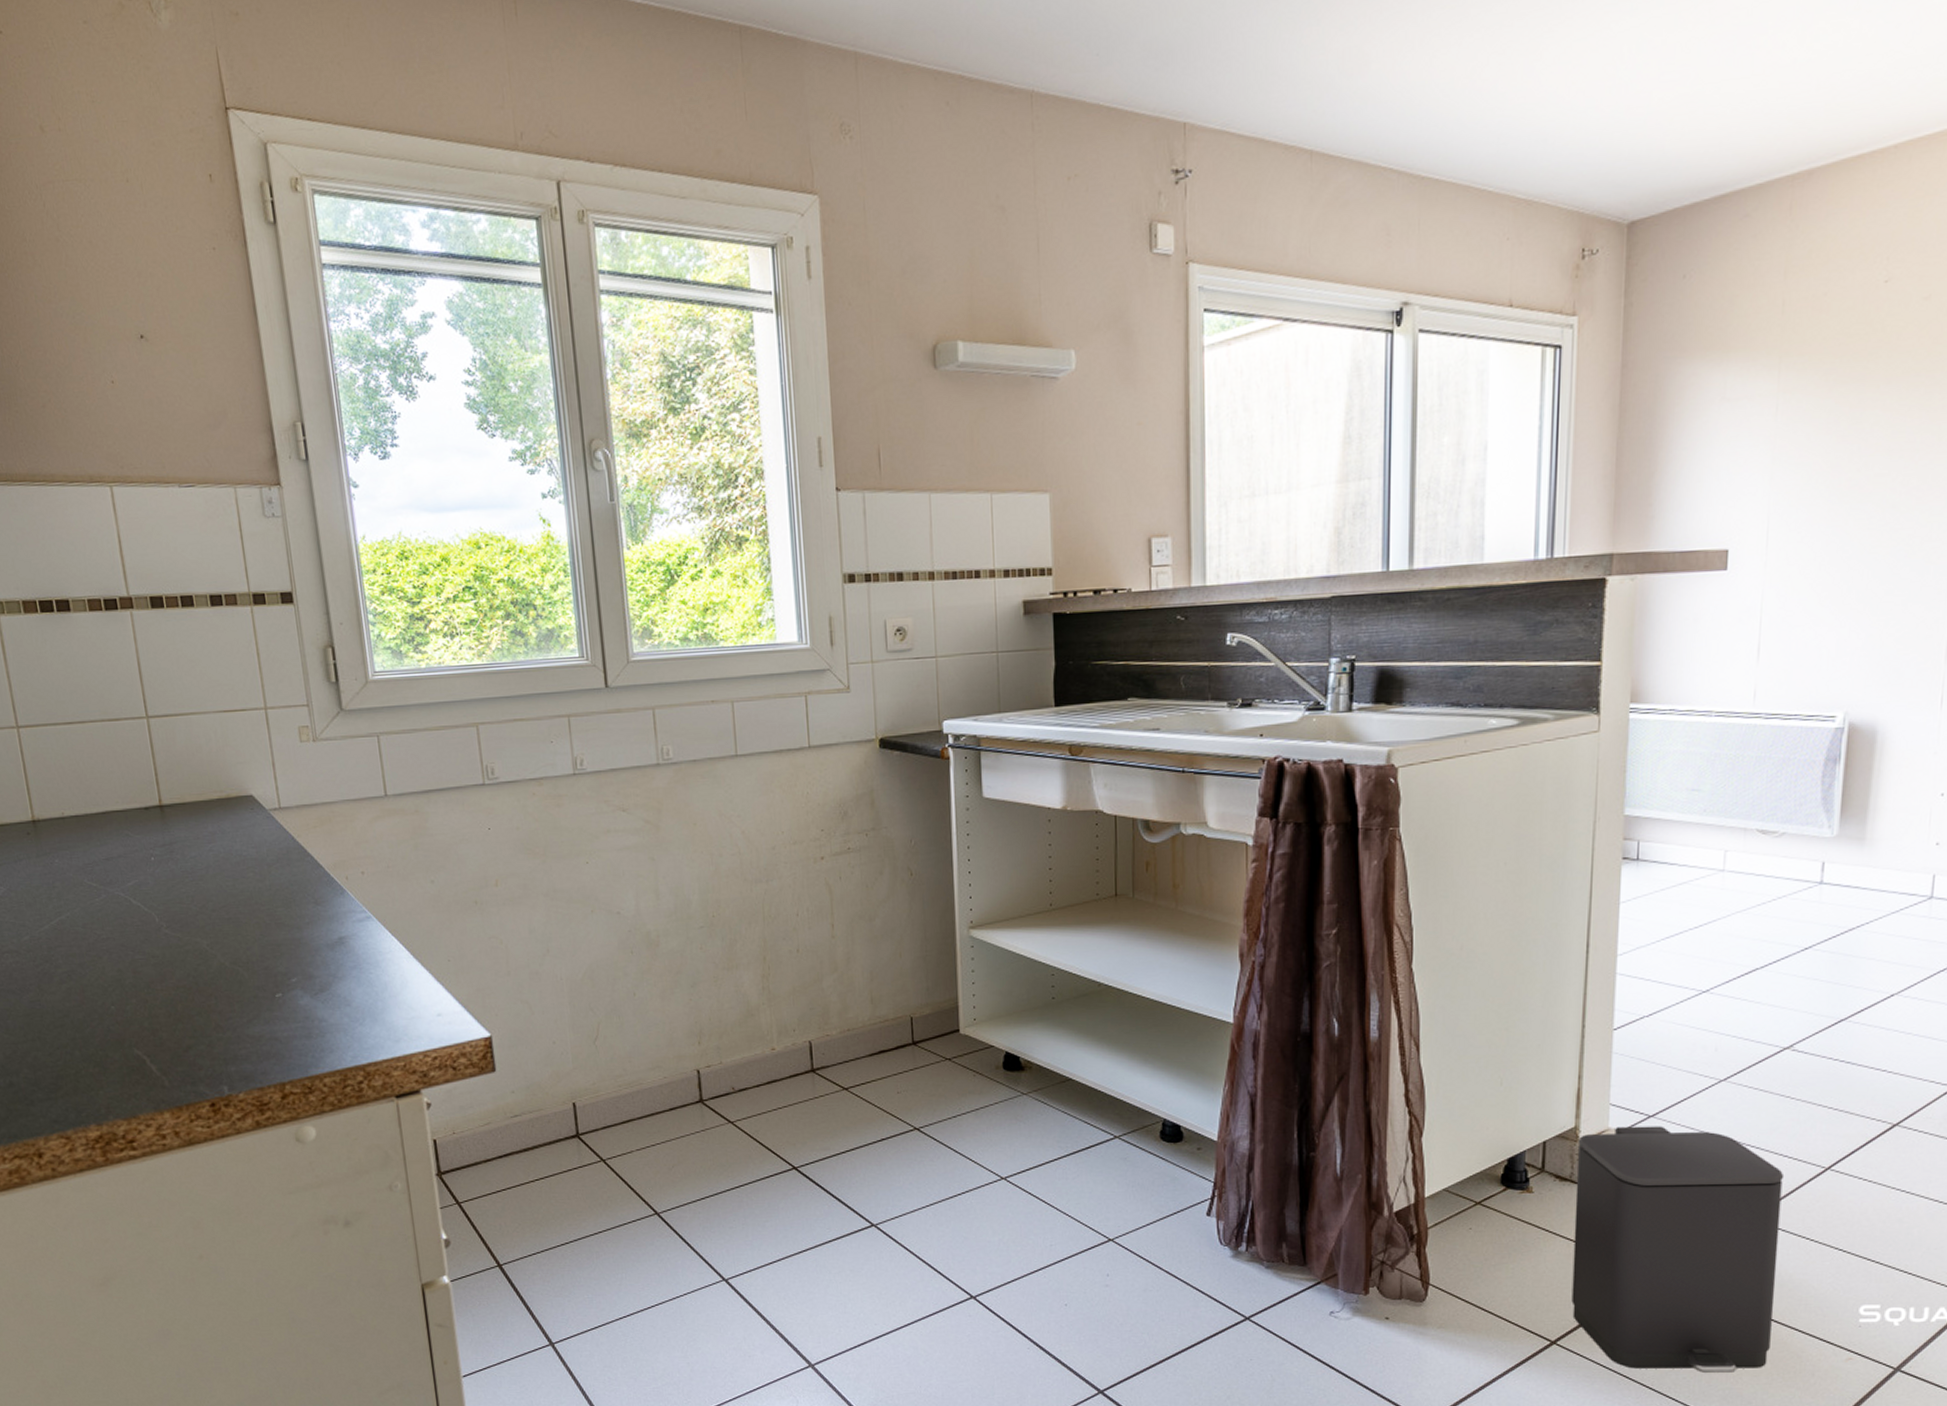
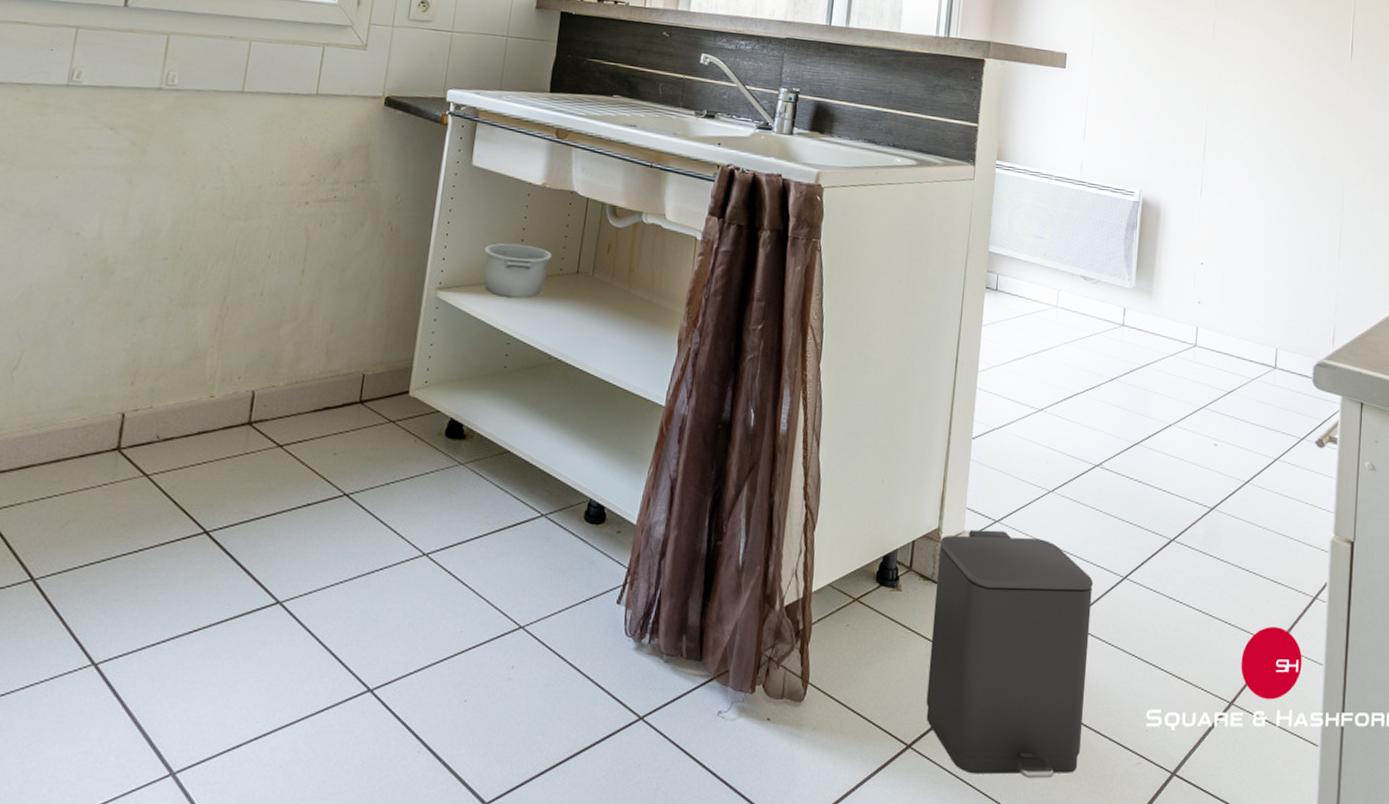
cooking pot: none [1011,873,1085,929] -> present [483,243,552,299]

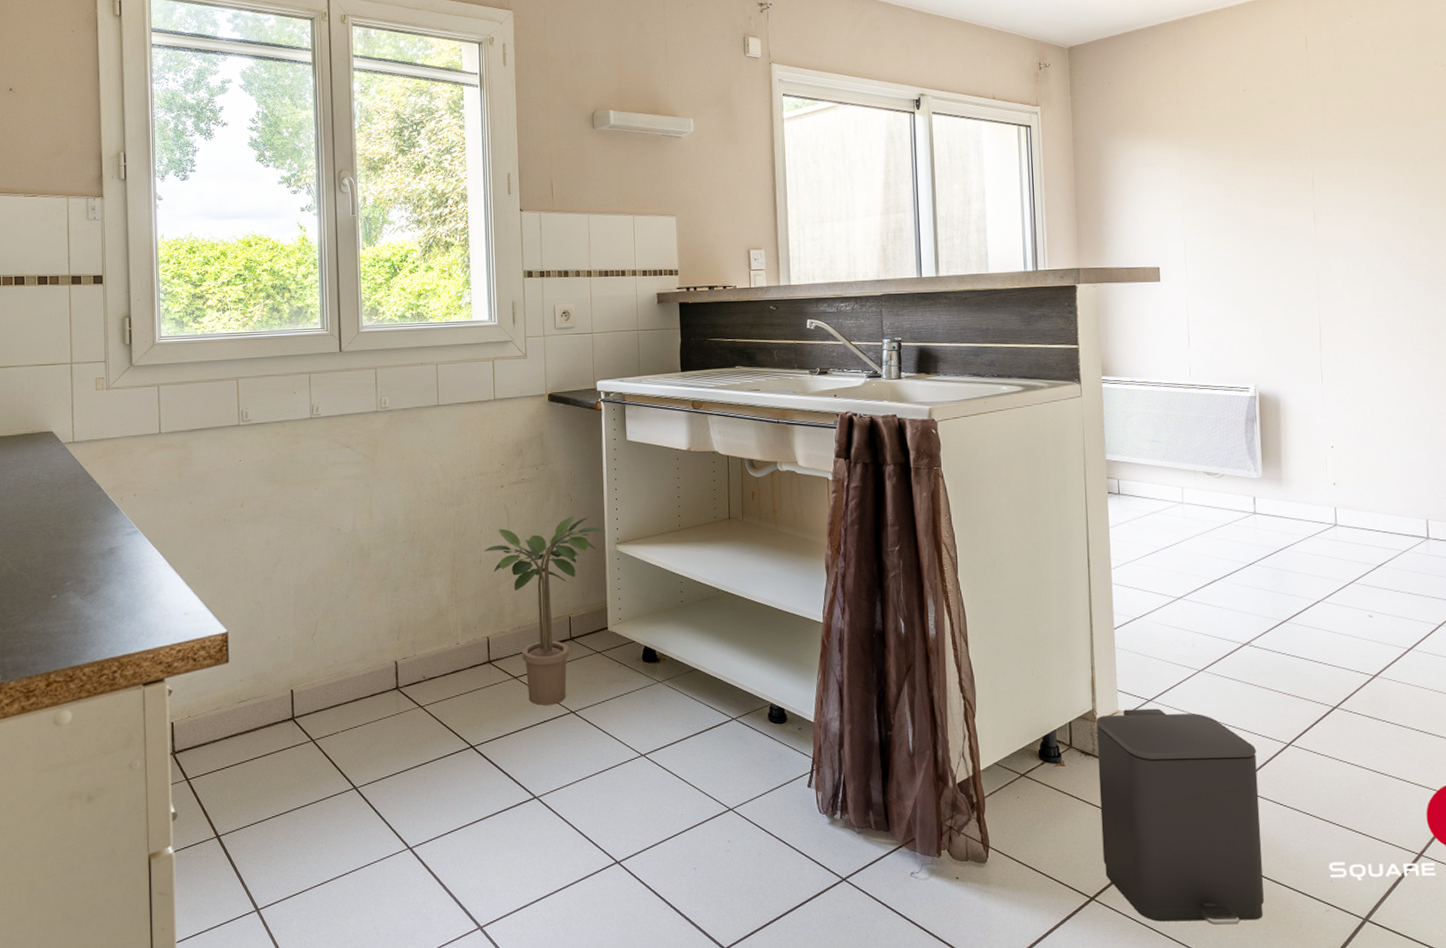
potted plant: none [268,250,428,484] -> present [484,516,606,705]
cooking pot: present [483,243,552,299] -> none [648,500,706,545]

